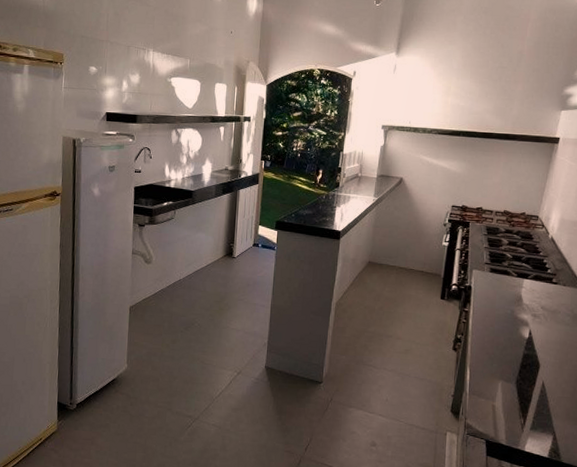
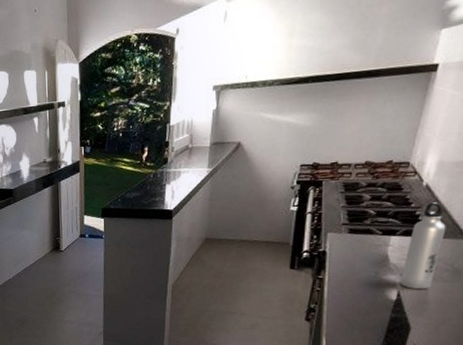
water bottle: none [531,253,567,331] -> present [400,202,446,290]

